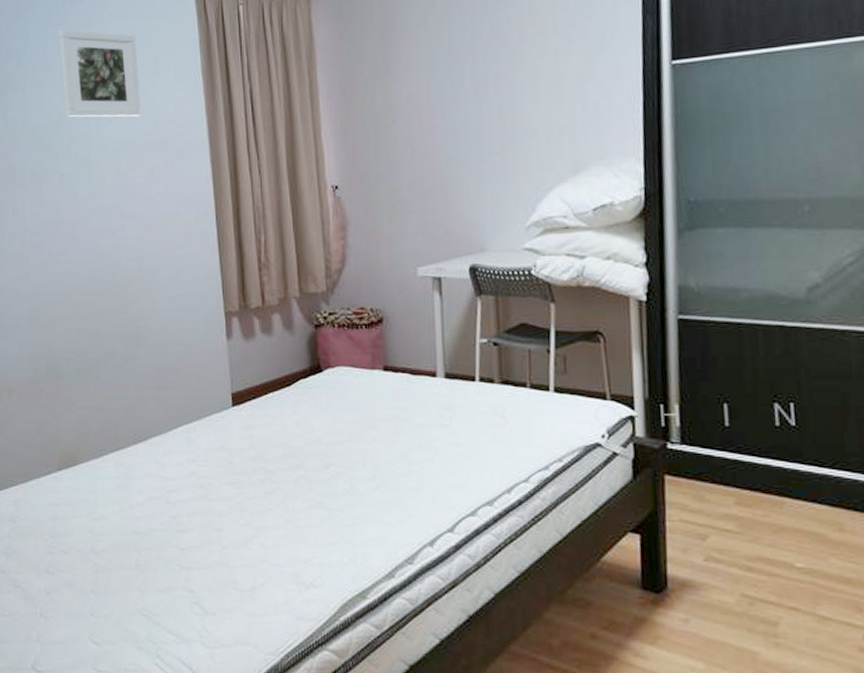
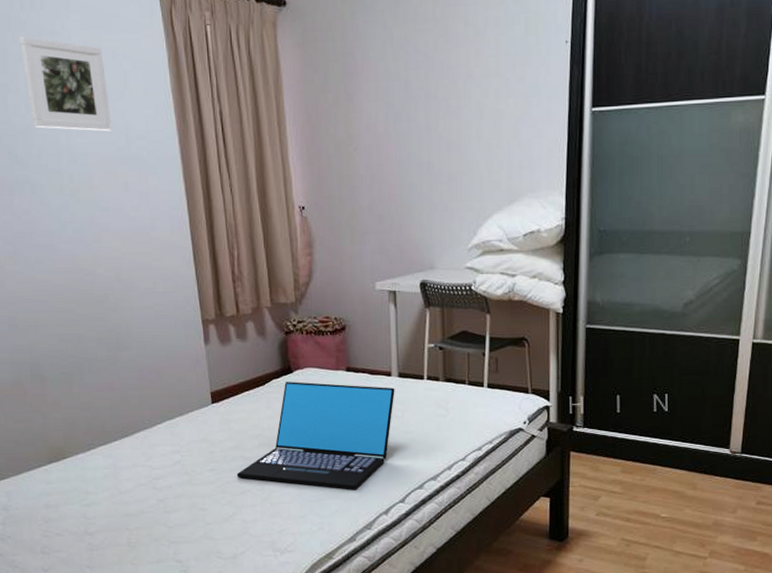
laptop: none [257,382,441,514] -> present [236,381,395,490]

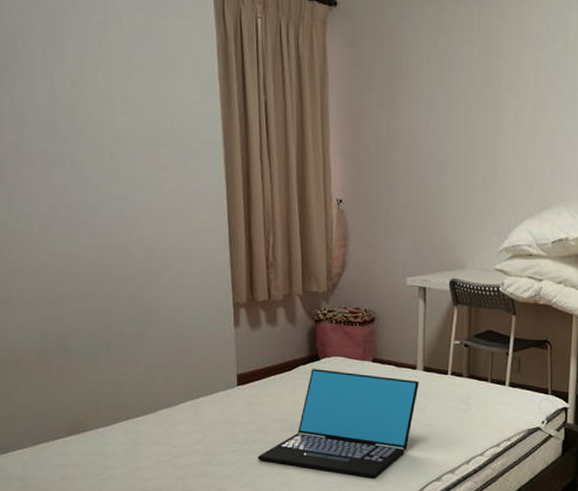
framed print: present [19,36,112,132] -> none [70,13,157,113]

